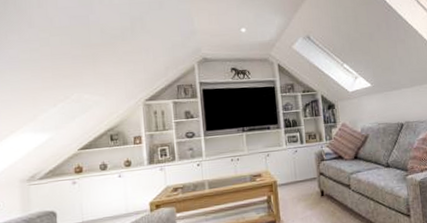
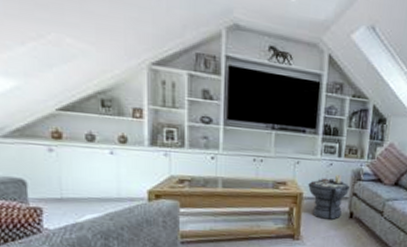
side table: none [280,158,317,202] -> present [308,174,351,220]

